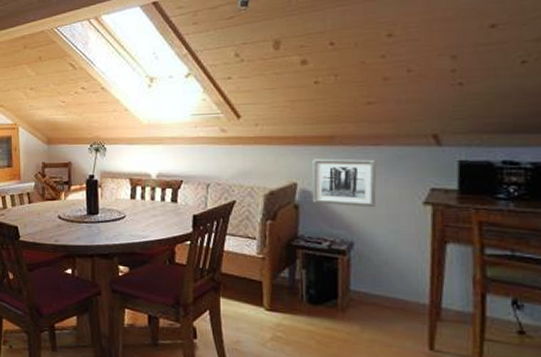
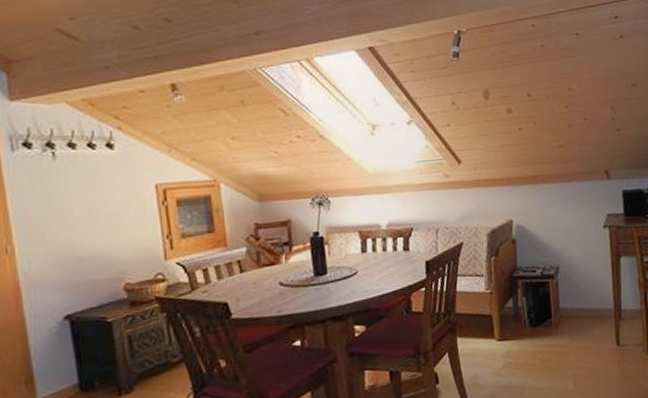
wall art: present [311,158,377,208] -> none [523,193,572,237]

